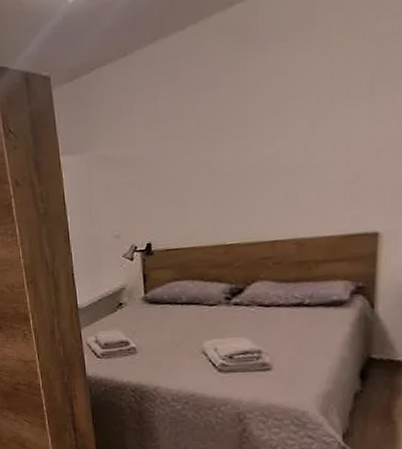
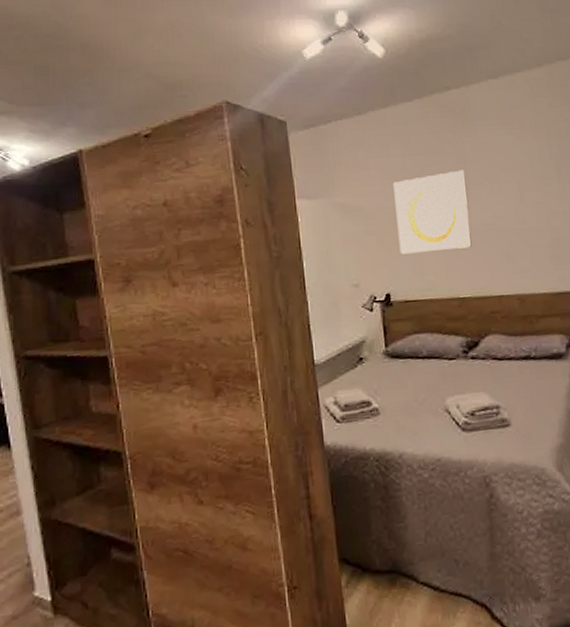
wall art: none [159,102,246,203] -> present [393,169,472,255]

